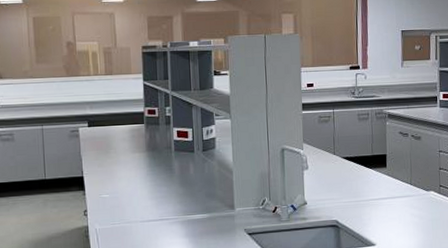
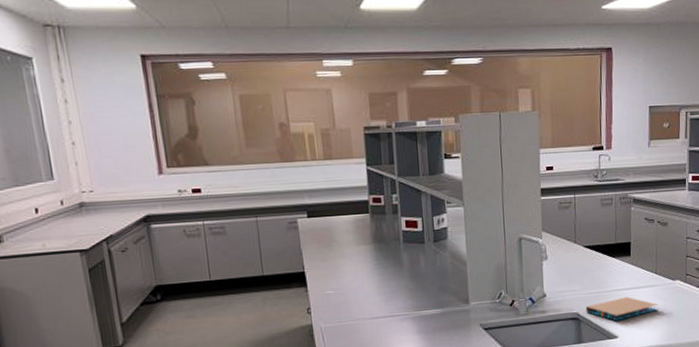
notebook: none [344,205,414,229] -> present [585,296,659,321]

